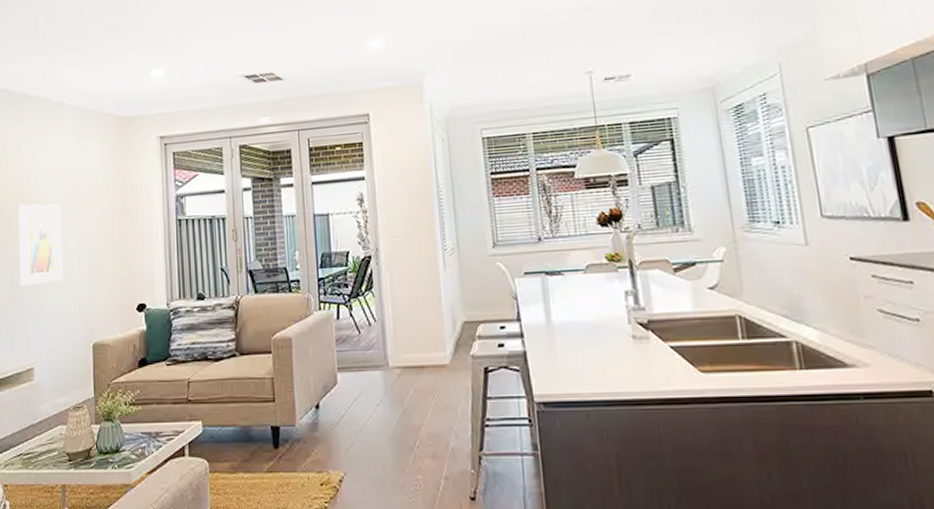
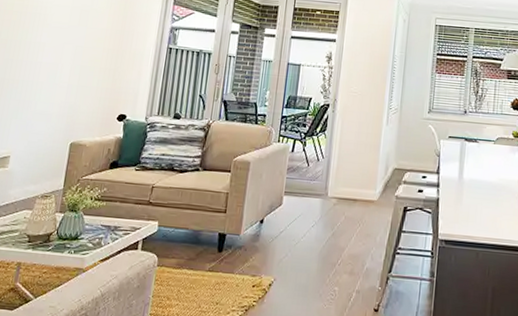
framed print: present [19,204,63,286] -> none [11,10,64,84]

